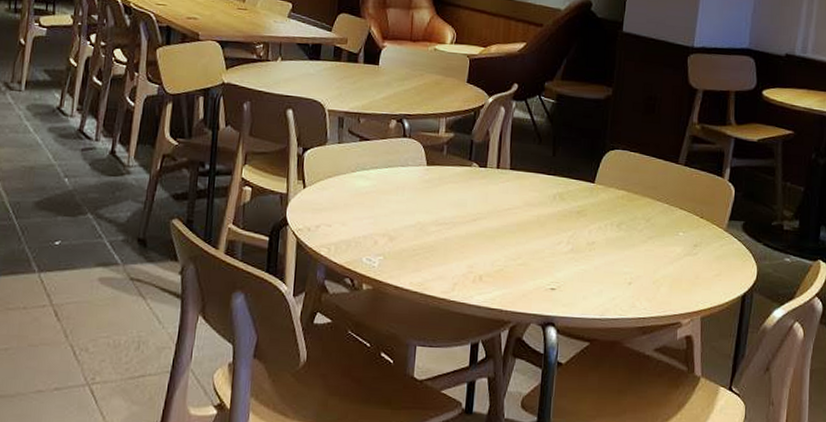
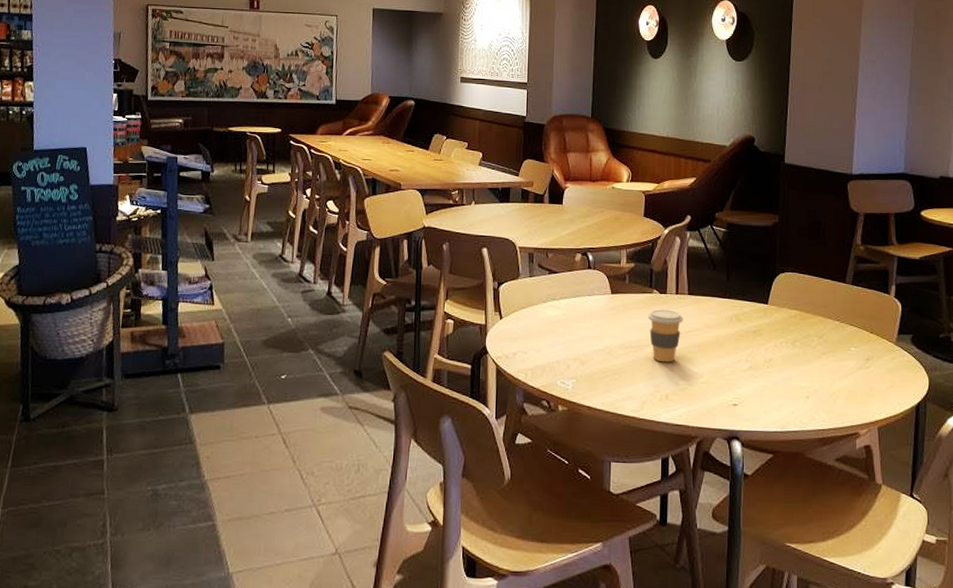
coffee cup: none [465,184,503,242] -> present [648,309,683,363]

